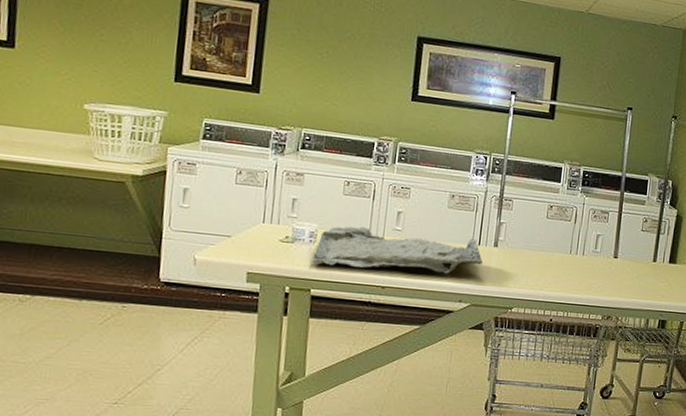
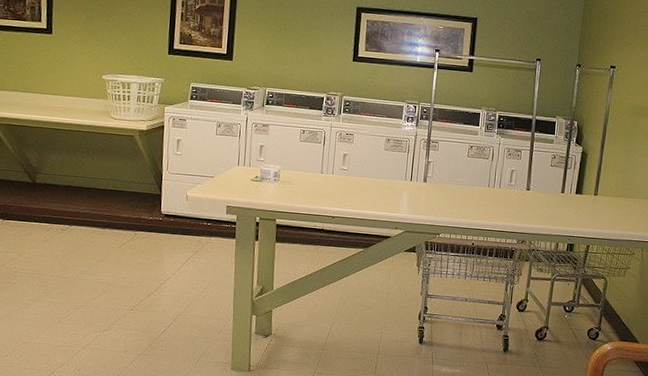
towel: present [311,226,483,274] -> none [276,167,414,206]

